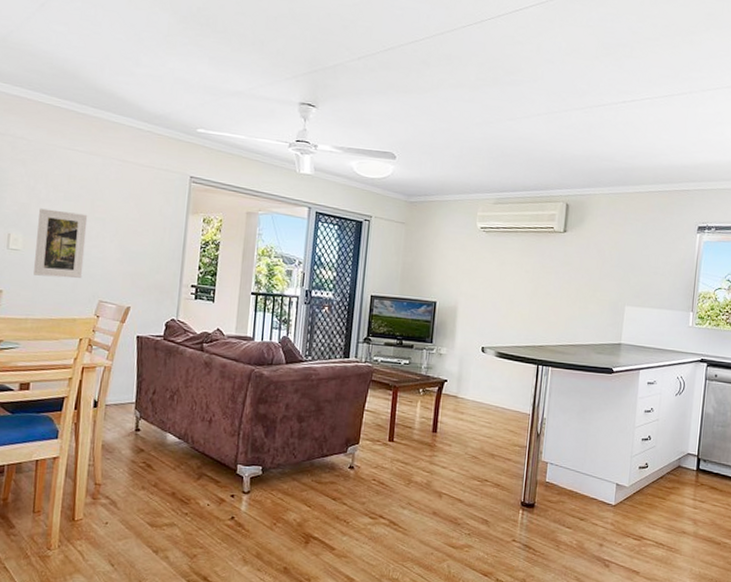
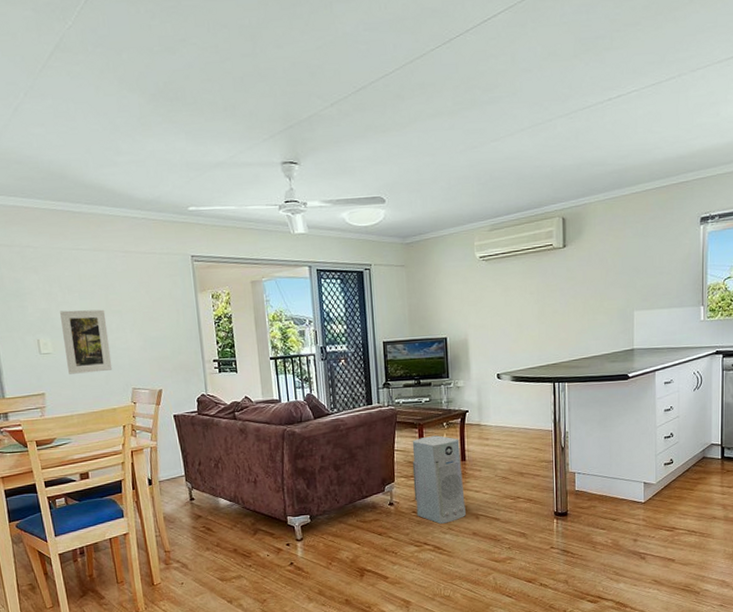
air purifier: none [376,400,434,497] -> present [412,435,466,524]

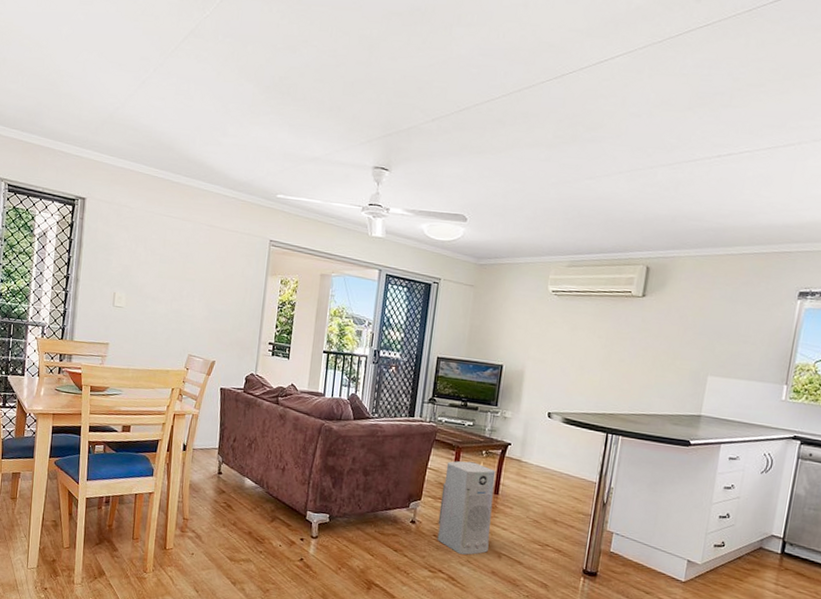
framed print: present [60,309,113,374] -> none [134,270,180,334]

